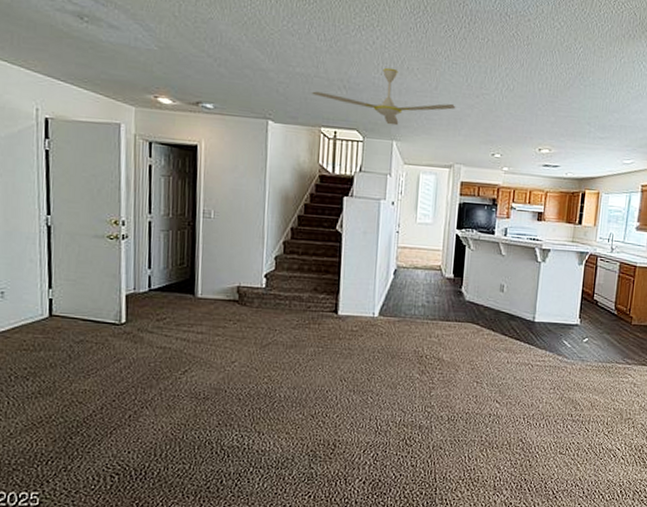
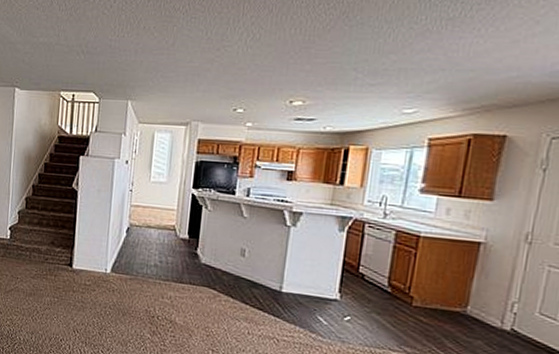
ceiling fan: present [311,67,456,126] -> none [52,29,194,85]

